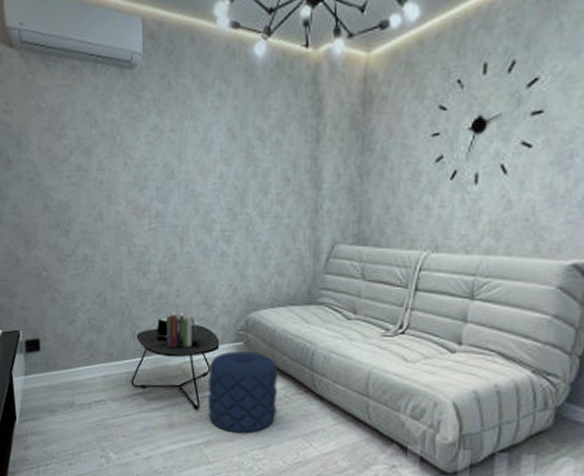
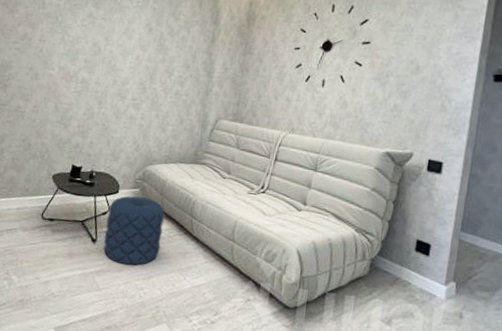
books: present [165,310,200,349] -> none [75,158,104,190]

